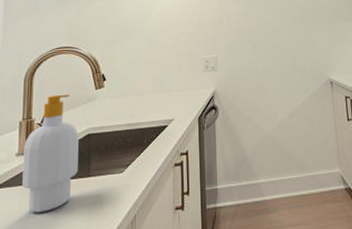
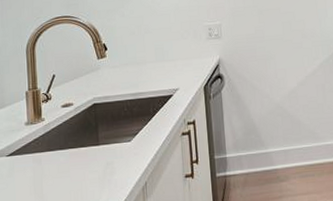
soap bottle: present [22,94,79,213] -> none [32,64,87,179]

